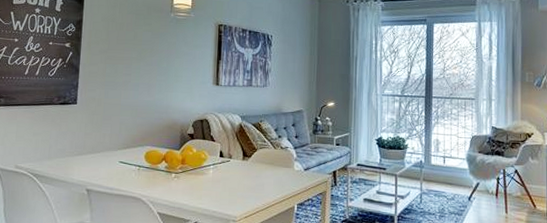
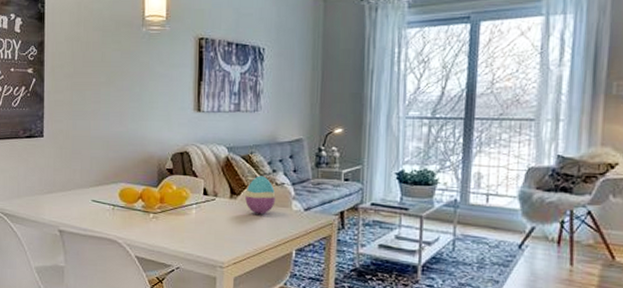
decorative egg: none [255,140,281,174] -> present [245,176,276,215]

